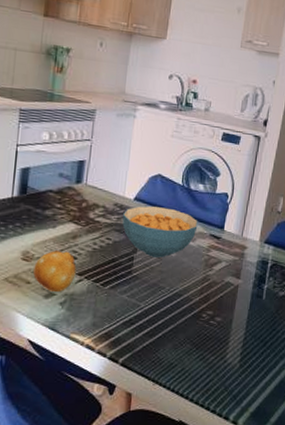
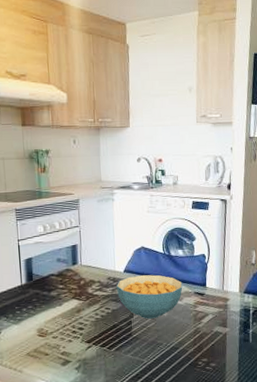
fruit: present [33,251,77,292] -> none [49,324,85,359]

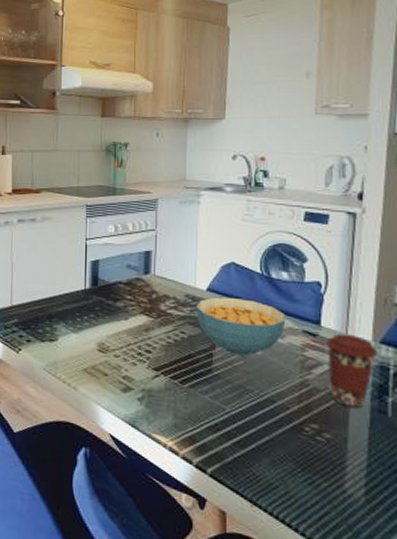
coffee cup: none [209,290,243,342] -> present [325,333,379,408]

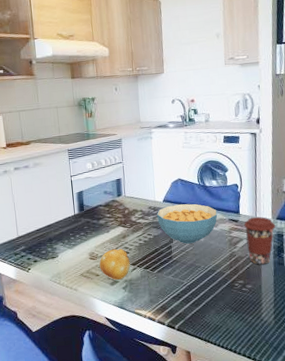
fruit: none [110,343,152,386] -> present [99,248,131,280]

